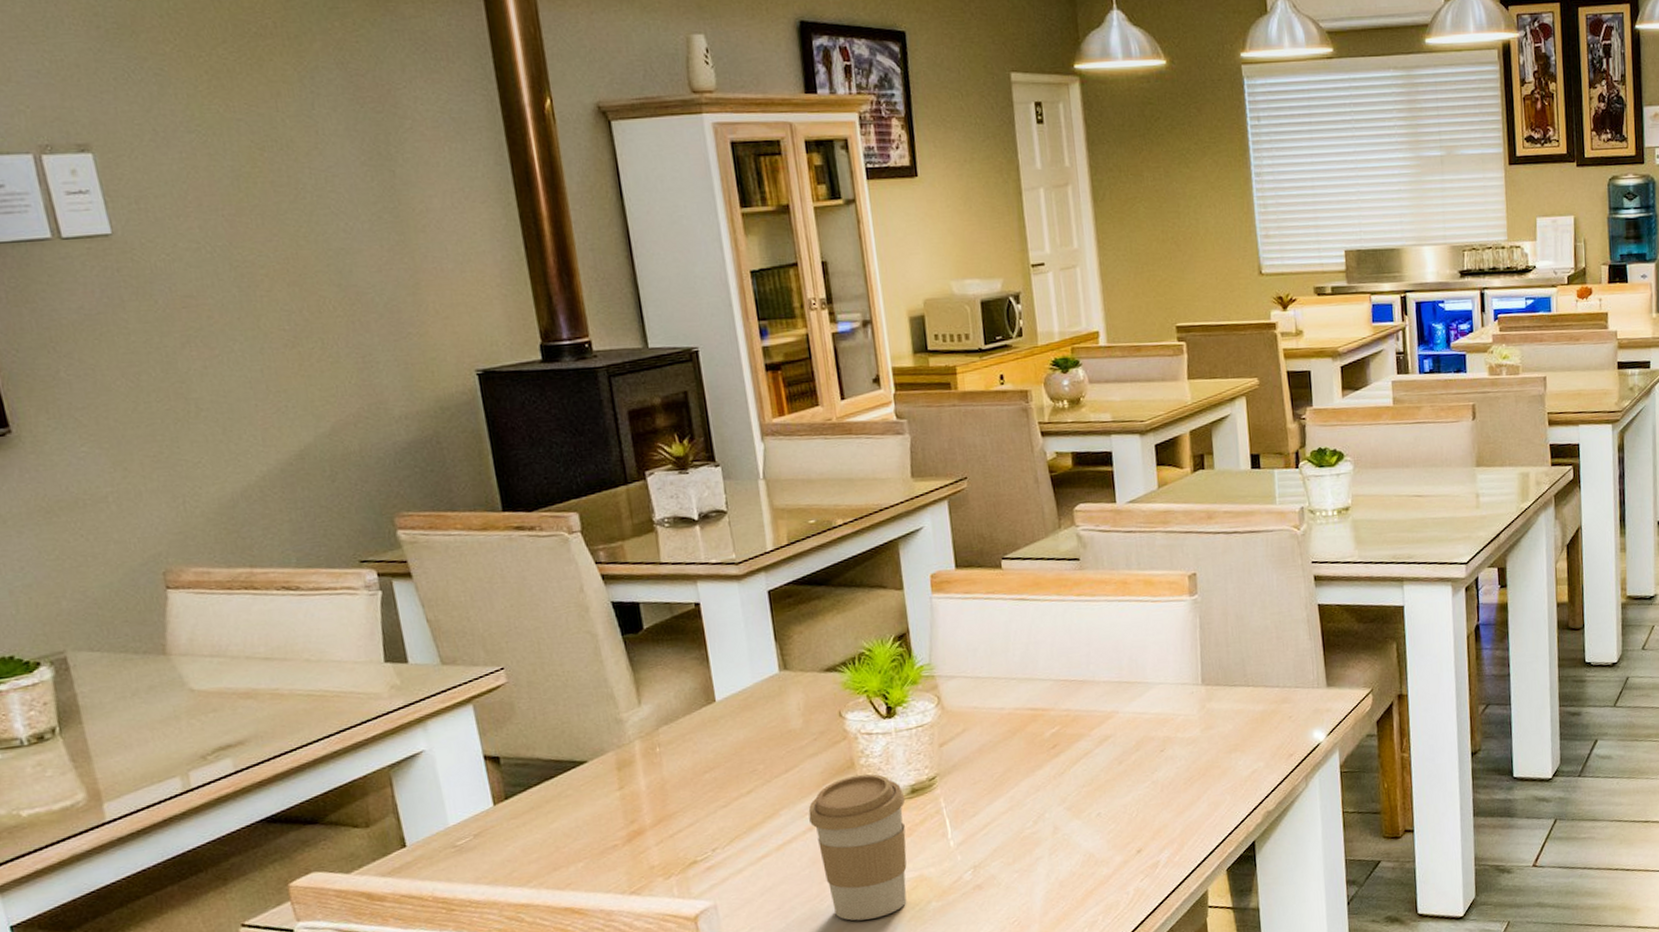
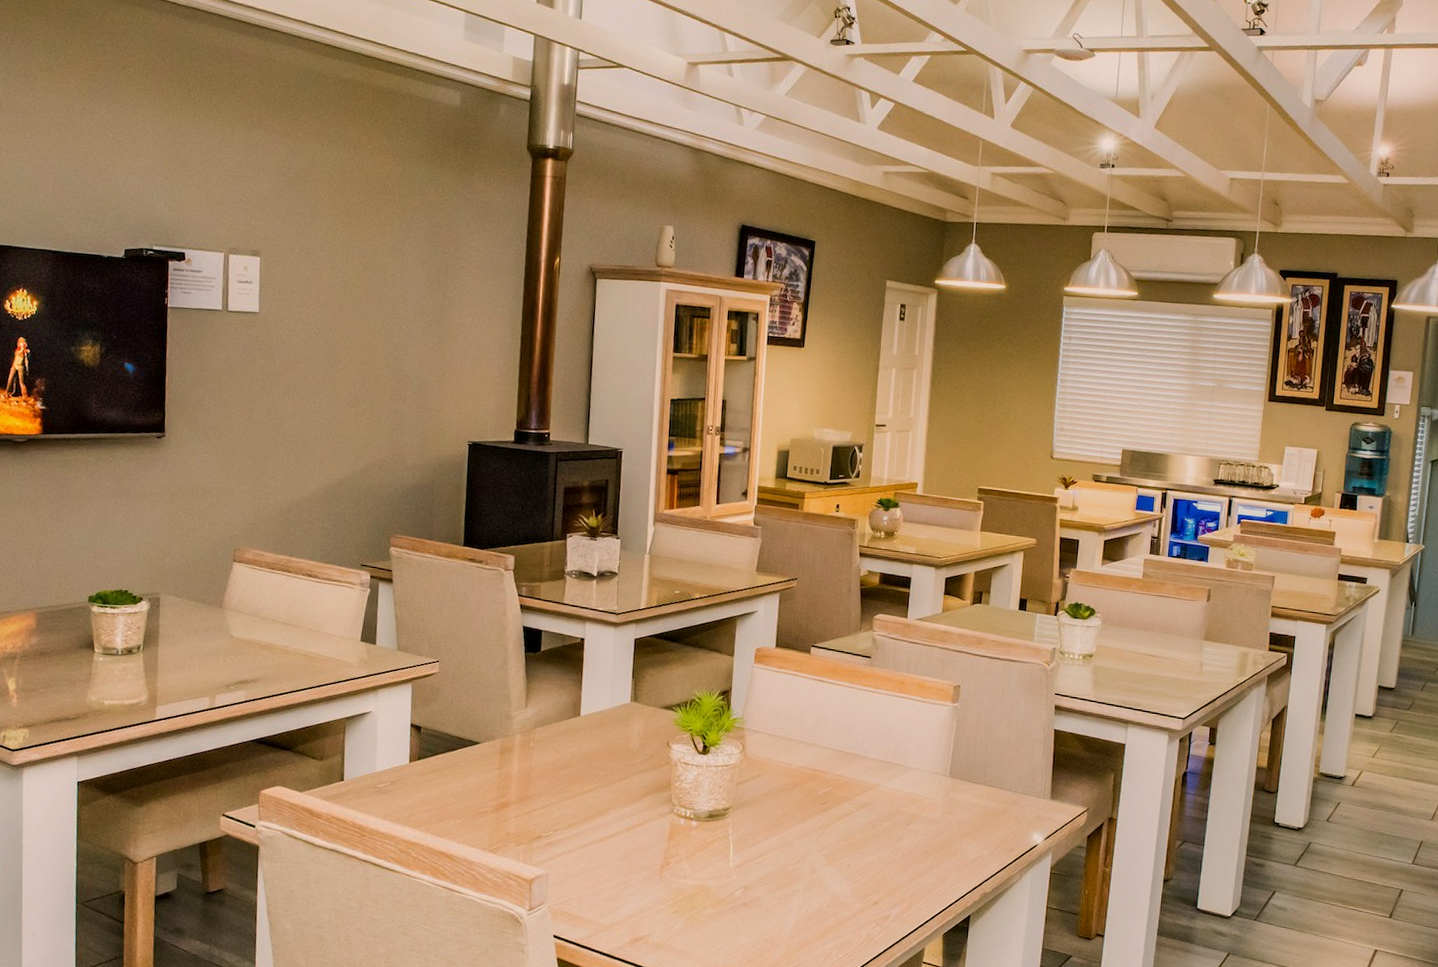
coffee cup: present [808,774,907,921] -> none [629,794,704,912]

